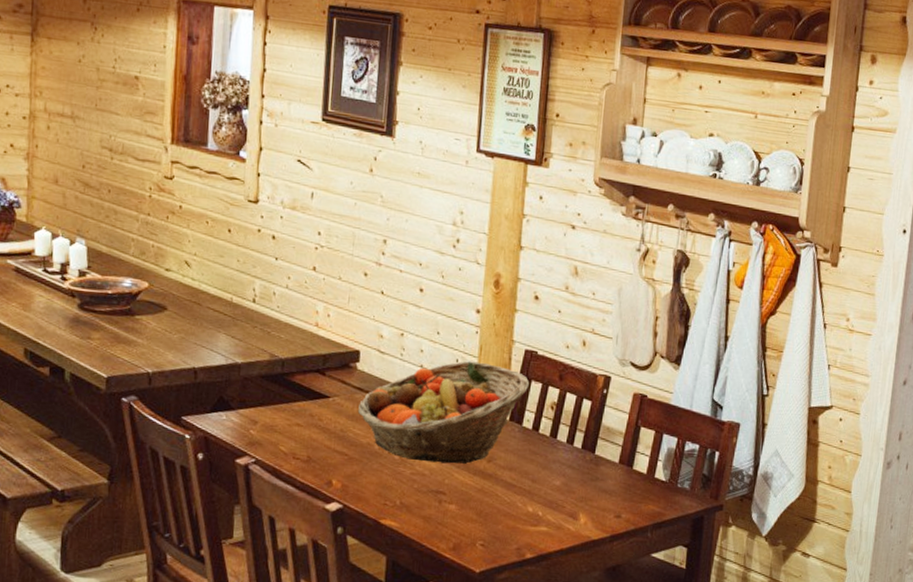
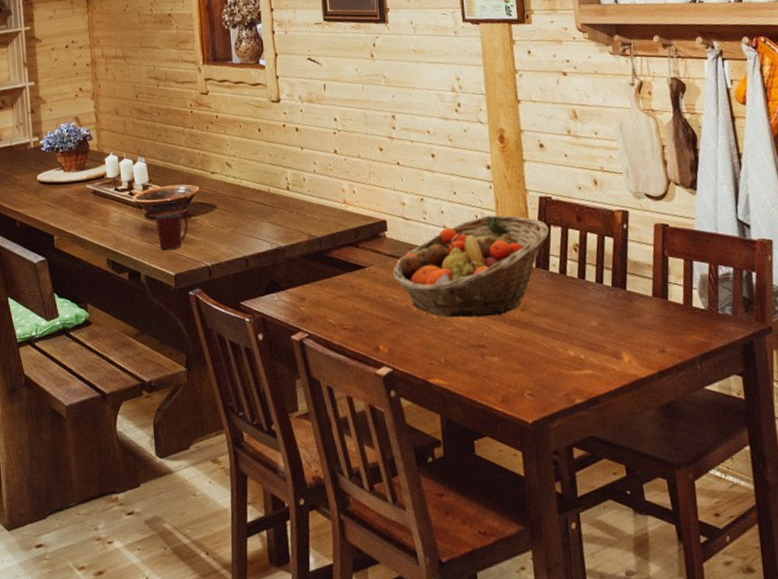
mug: none [90,307,131,349] -> present [155,214,189,250]

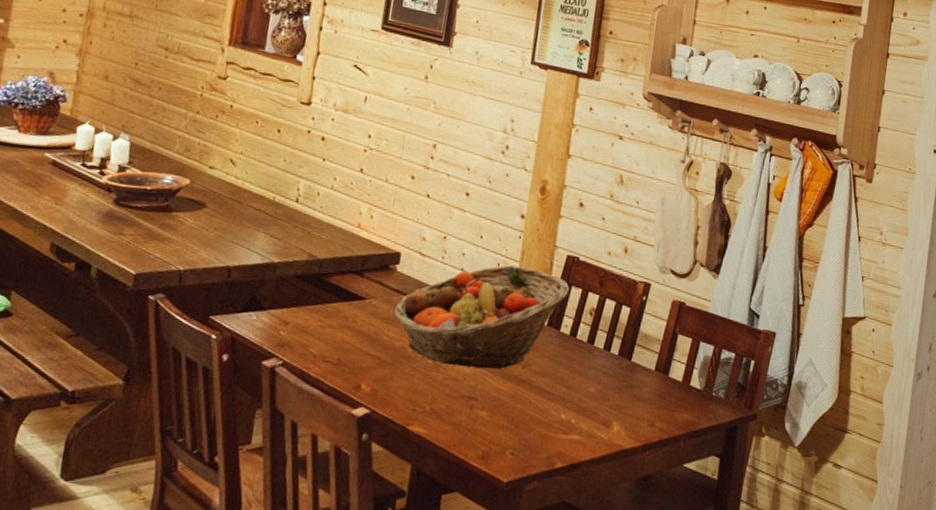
mug: present [155,214,189,250] -> none [123,203,168,245]

